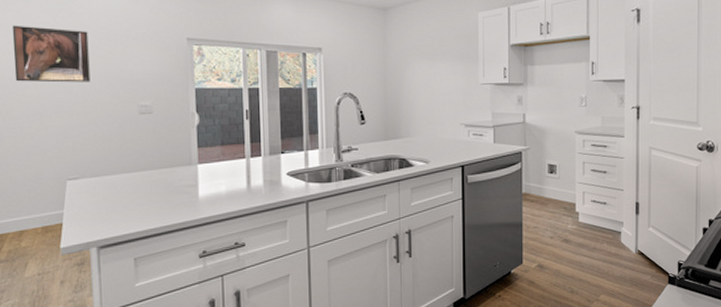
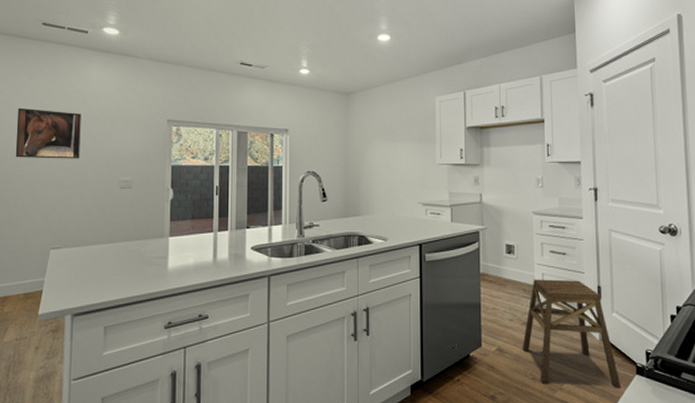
stool: none [562,197,654,298] -> present [522,279,622,389]

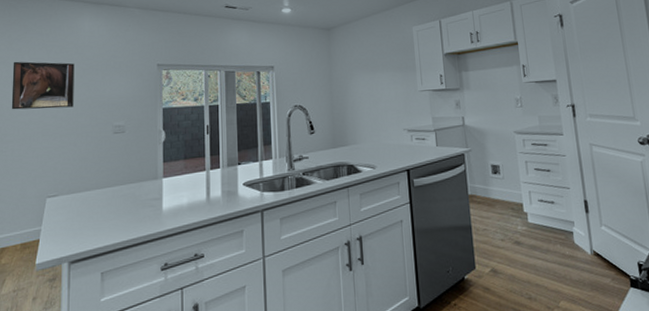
stool: present [522,279,622,389] -> none [515,196,618,304]

